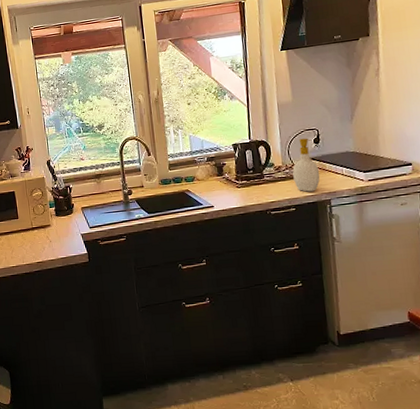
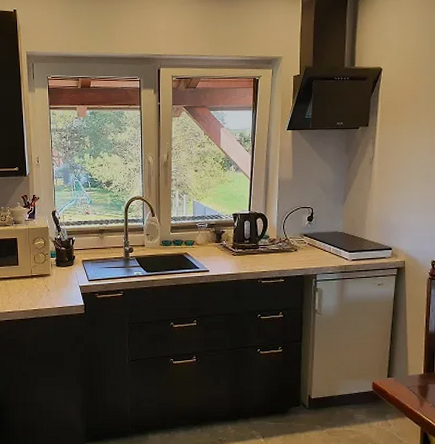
soap bottle: present [292,138,320,192] -> none [285,215,310,265]

